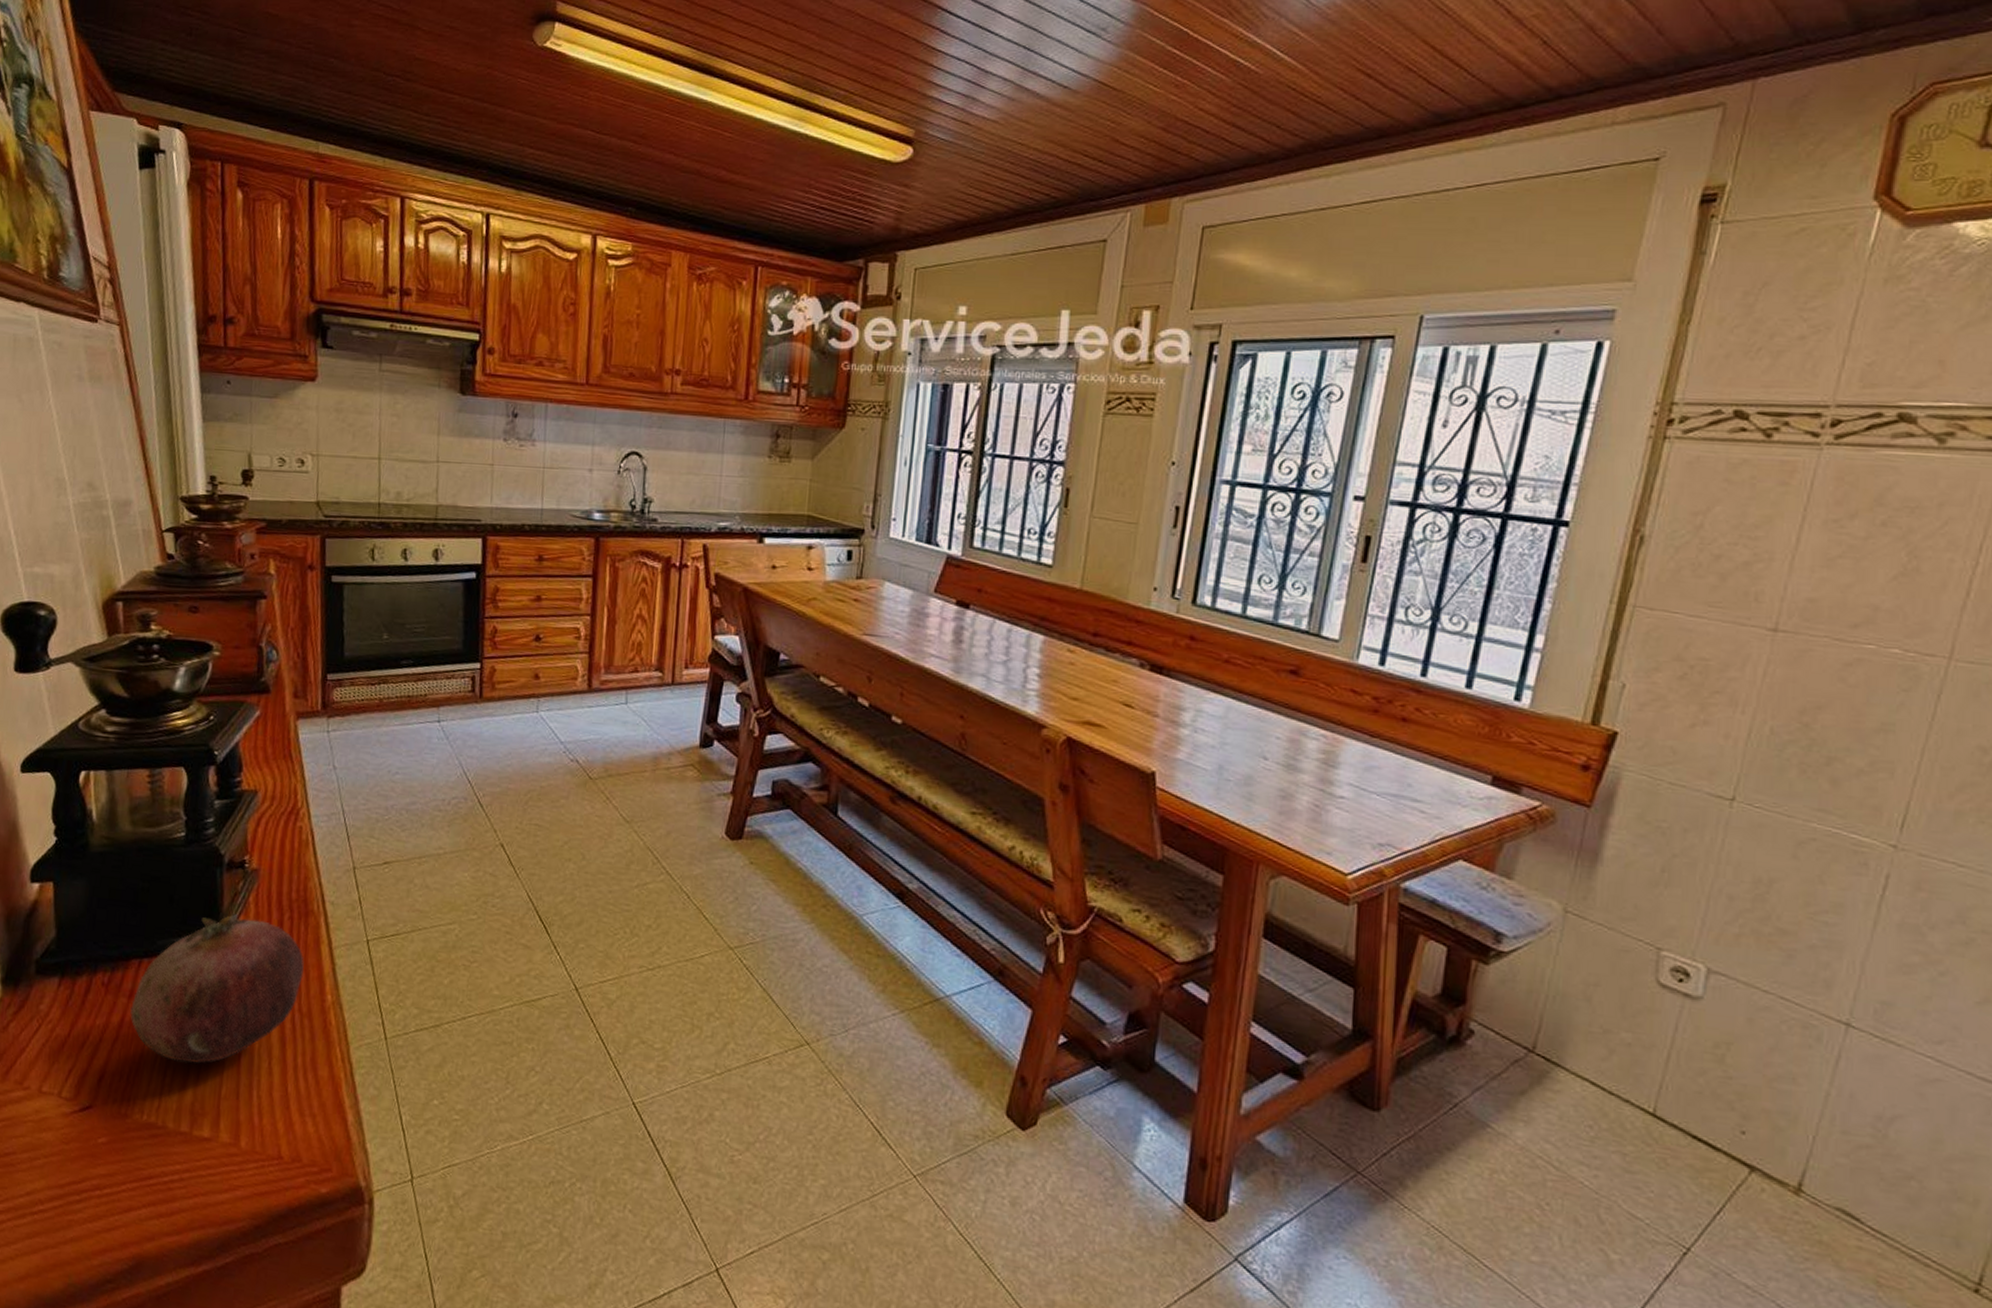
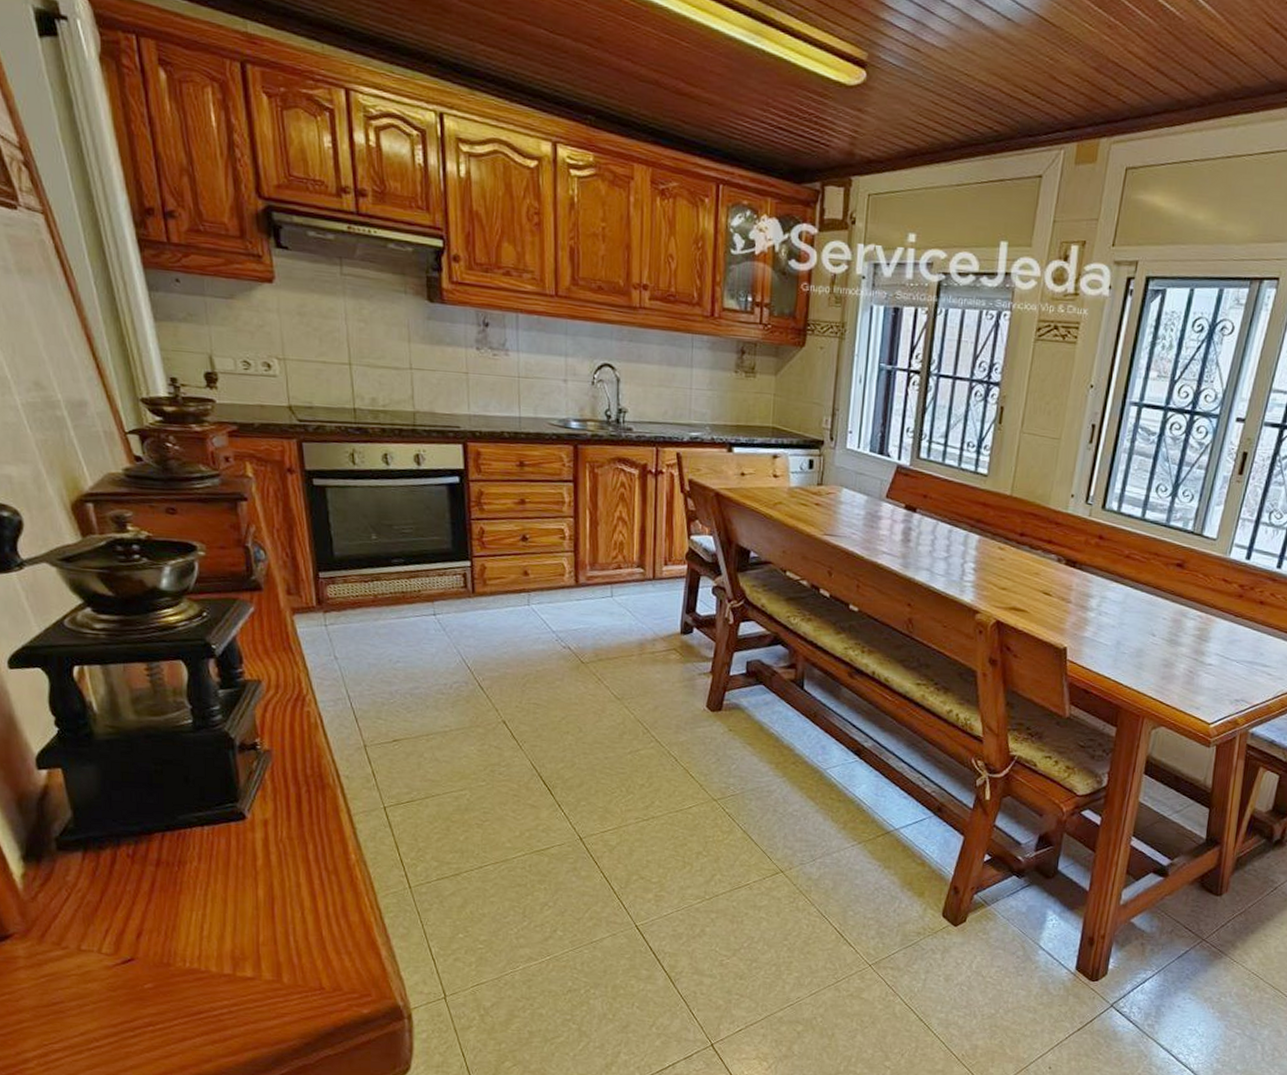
fruit: present [130,914,305,1065] -> none [159,790,327,919]

